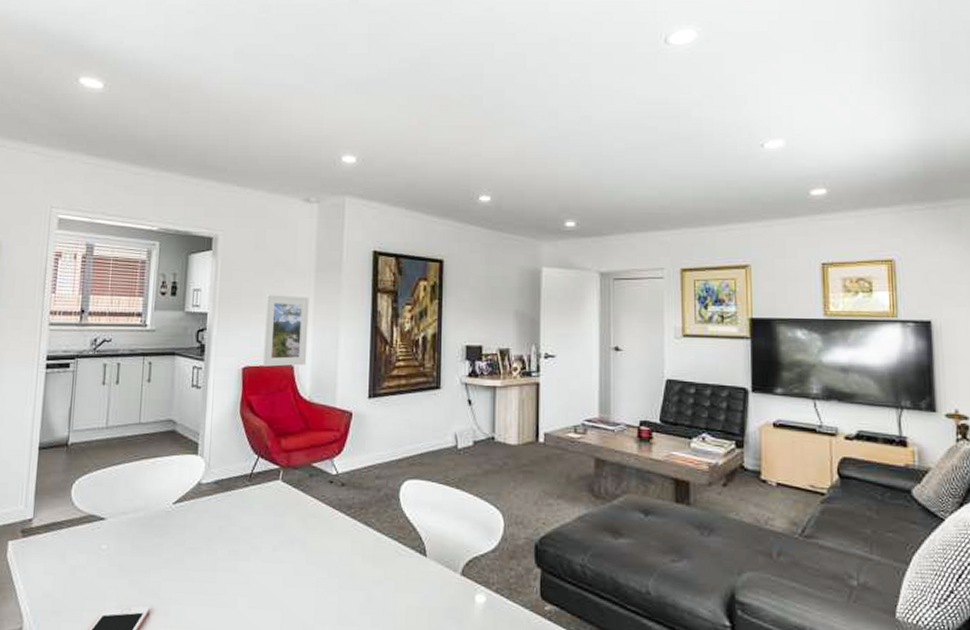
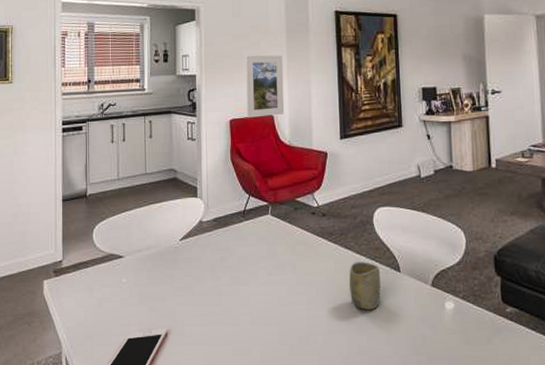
cup: none [366,541,403,599] -> present [349,262,381,310]

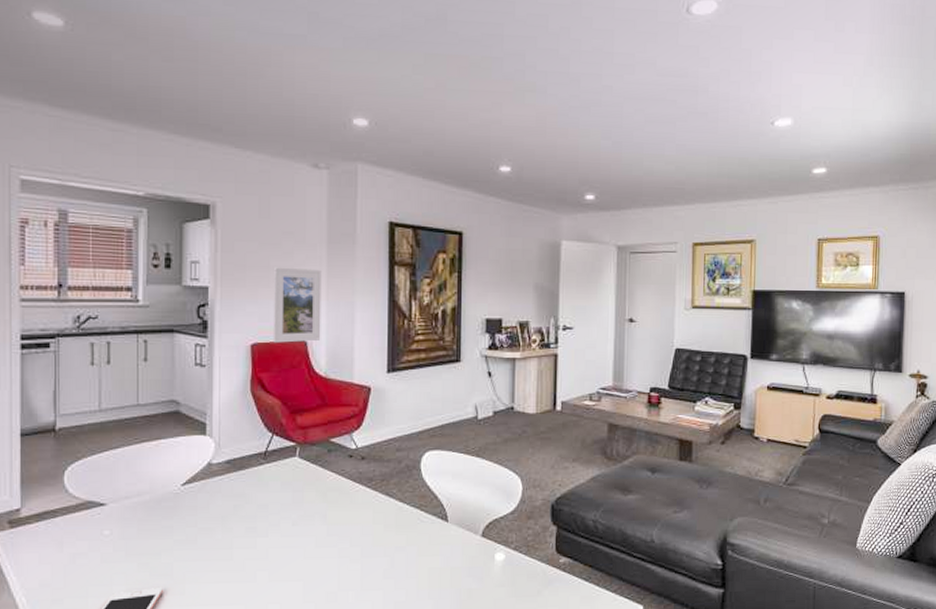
cup: present [349,262,381,310] -> none [389,510,425,563]

